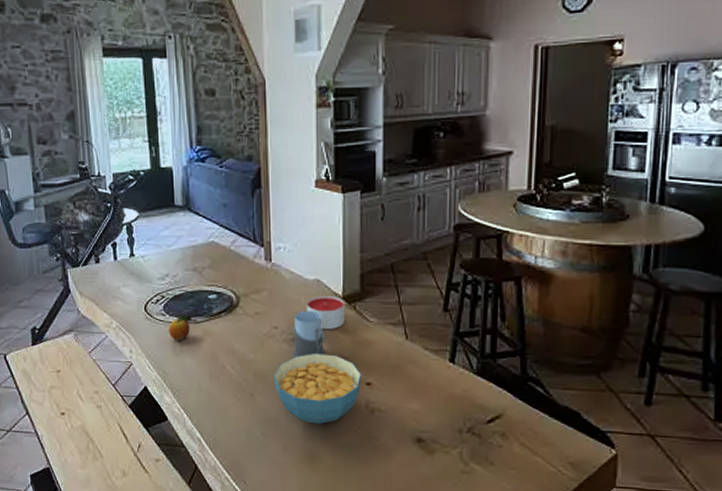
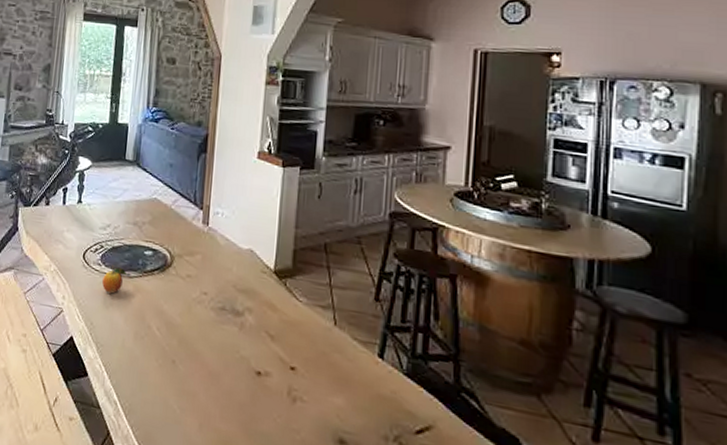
cereal bowl: present [273,354,361,424] -> none [196,326,286,406]
mug: present [292,310,326,359] -> none [218,279,254,330]
candle: present [306,296,345,330] -> none [237,266,275,304]

